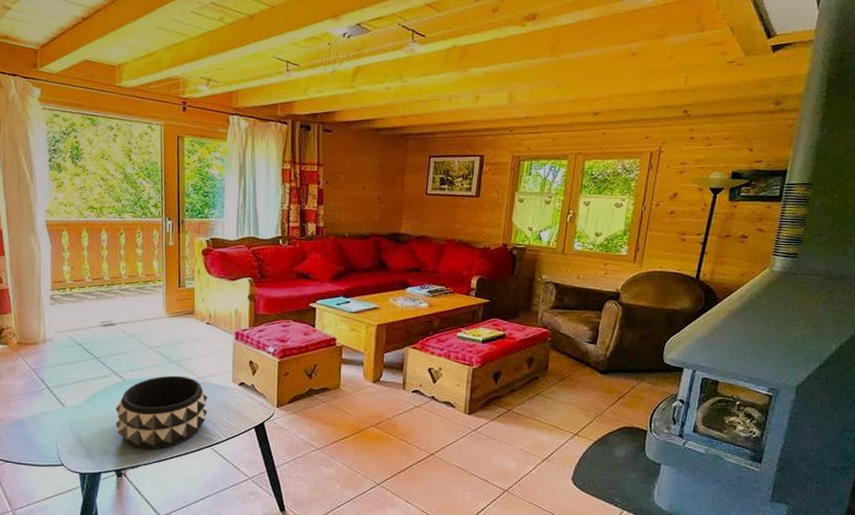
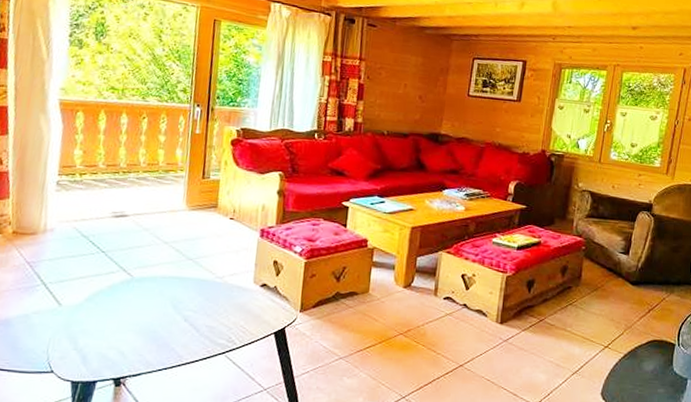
decorative bowl: present [115,375,208,450] -> none [118,273,225,357]

